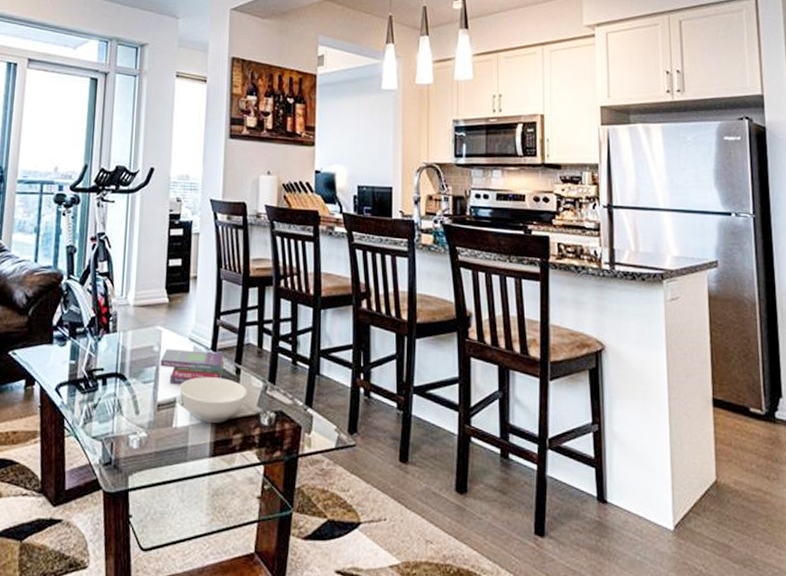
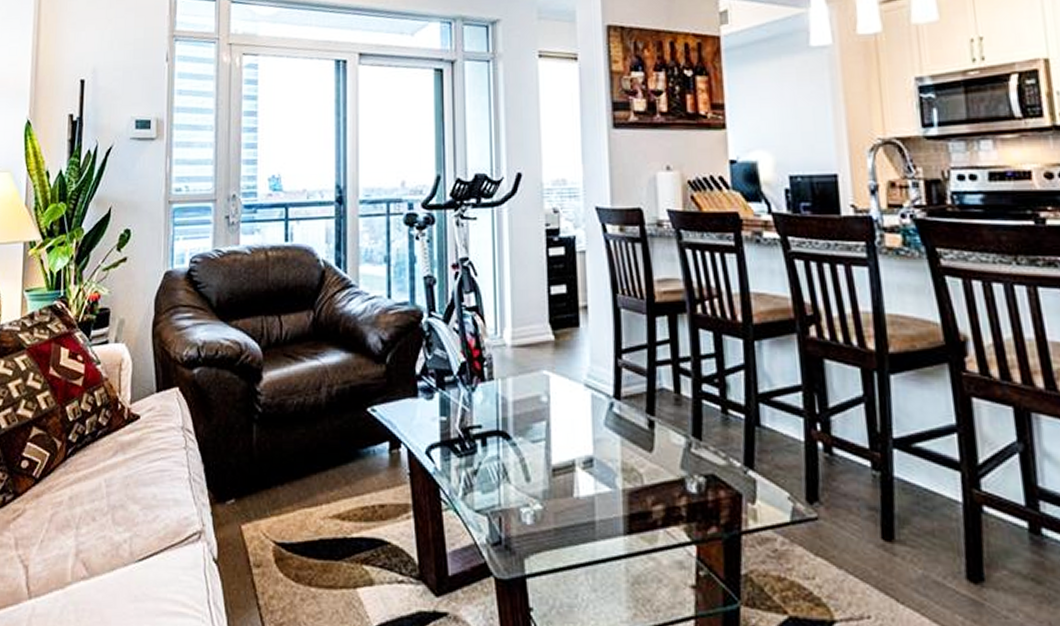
books: present [160,349,225,385] -> none [551,399,633,444]
bowl: present [179,377,247,423] -> none [578,433,666,491]

